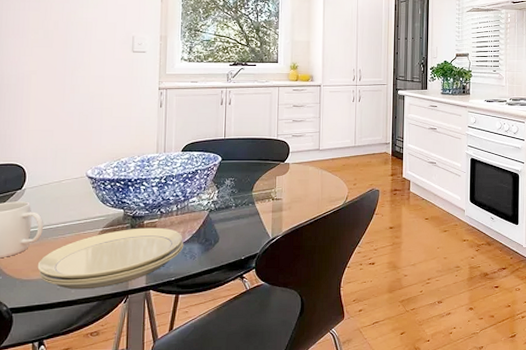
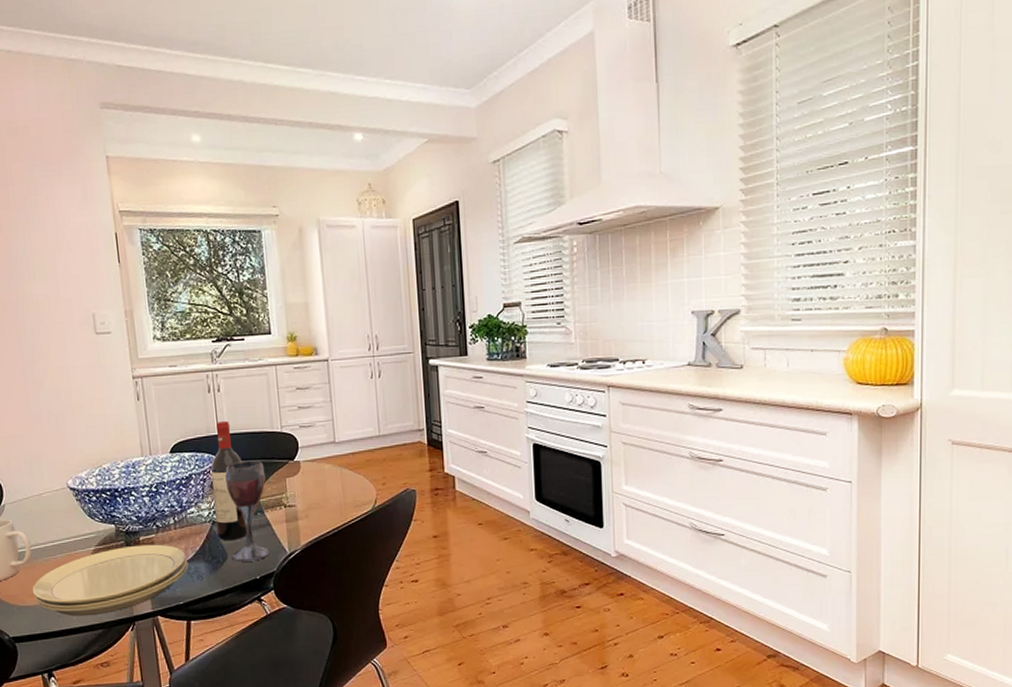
wine bottle: none [213,128,242,227] -> present [211,421,247,541]
cup: none [223,161,260,244] -> present [225,460,271,562]

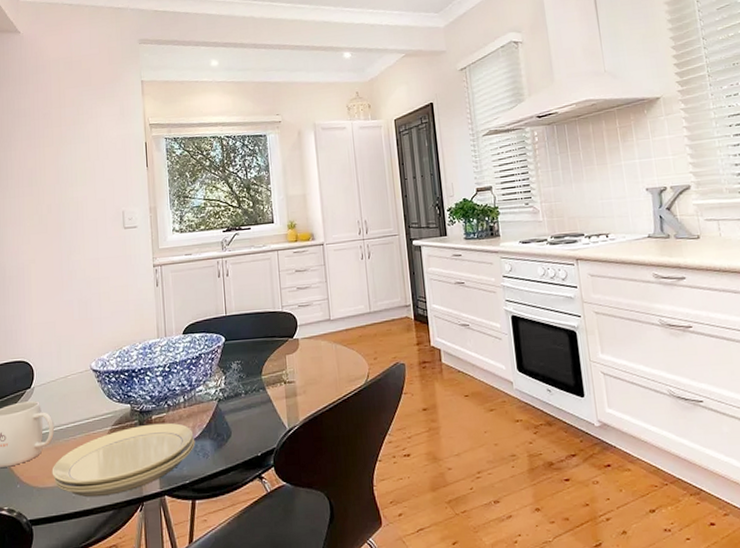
wine bottle: present [211,421,247,541] -> none [219,303,250,418]
cup: present [225,460,271,562] -> none [231,339,271,439]

